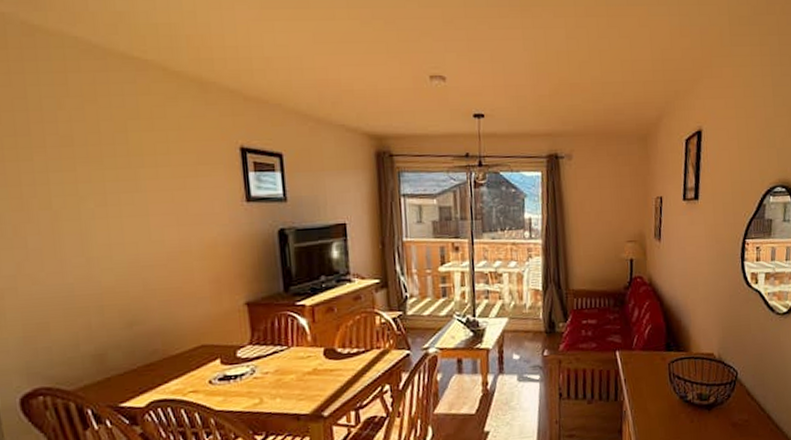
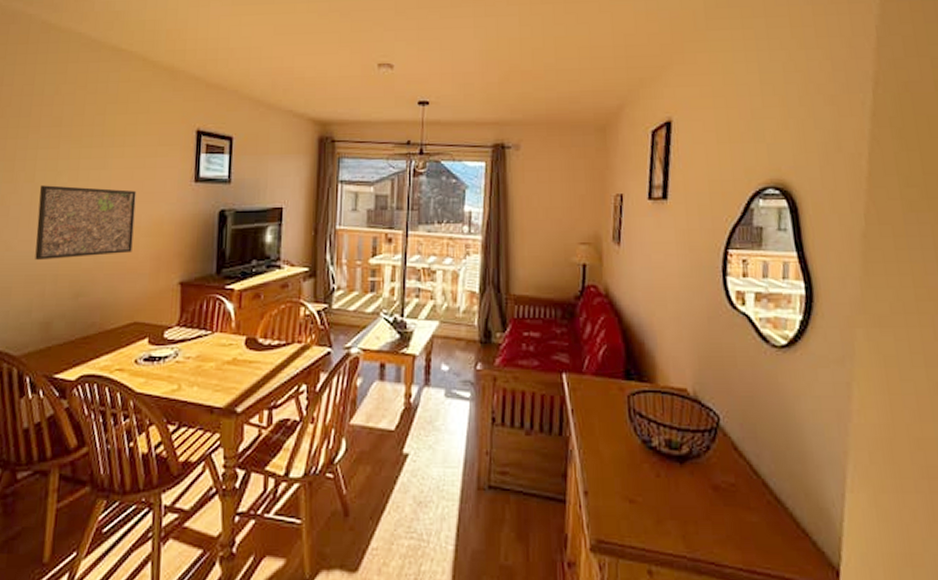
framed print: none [60,211,187,292] -> present [35,185,137,260]

